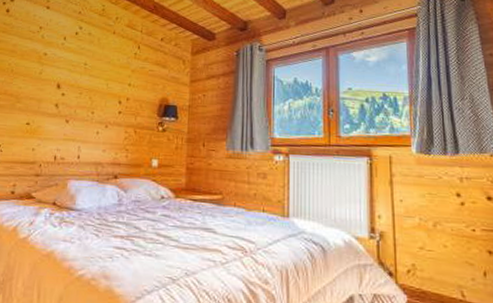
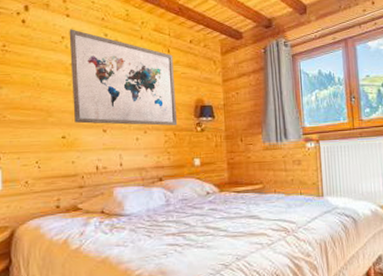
wall art: none [40,20,143,123] -> present [69,29,178,126]

